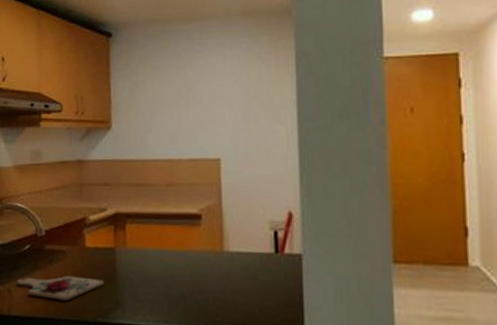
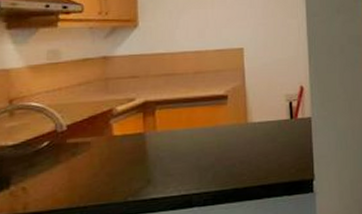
cutting board: present [17,275,104,301] -> none [34,162,134,190]

